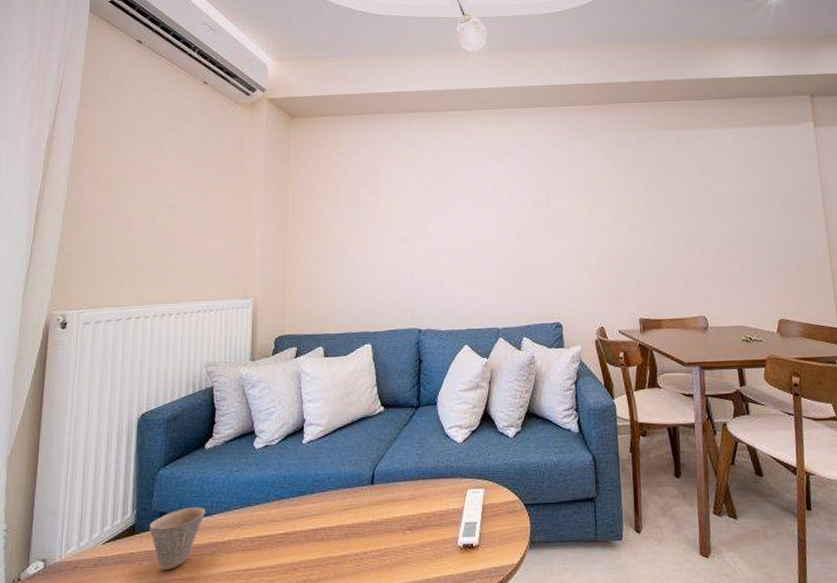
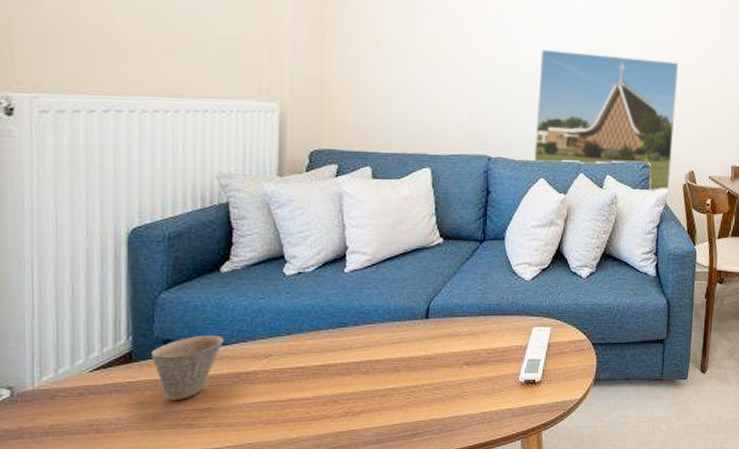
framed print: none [457,229,583,348] -> present [534,49,679,191]

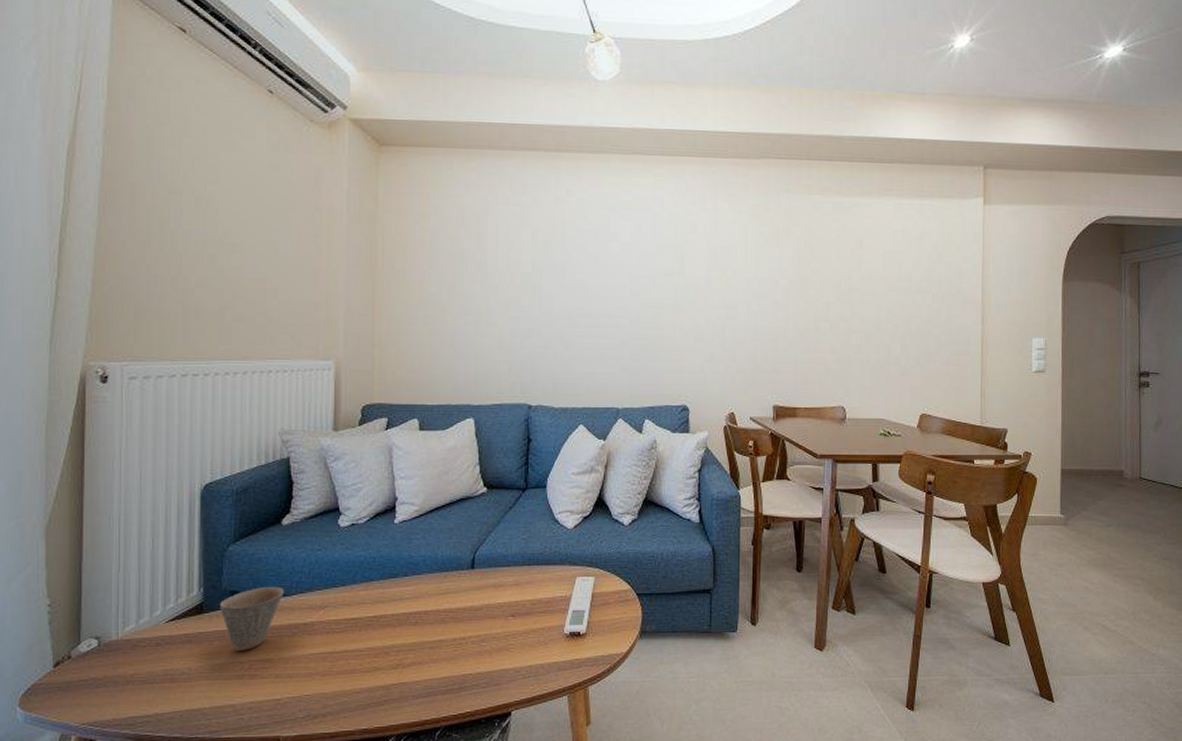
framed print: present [534,49,679,191] -> none [573,297,714,433]

